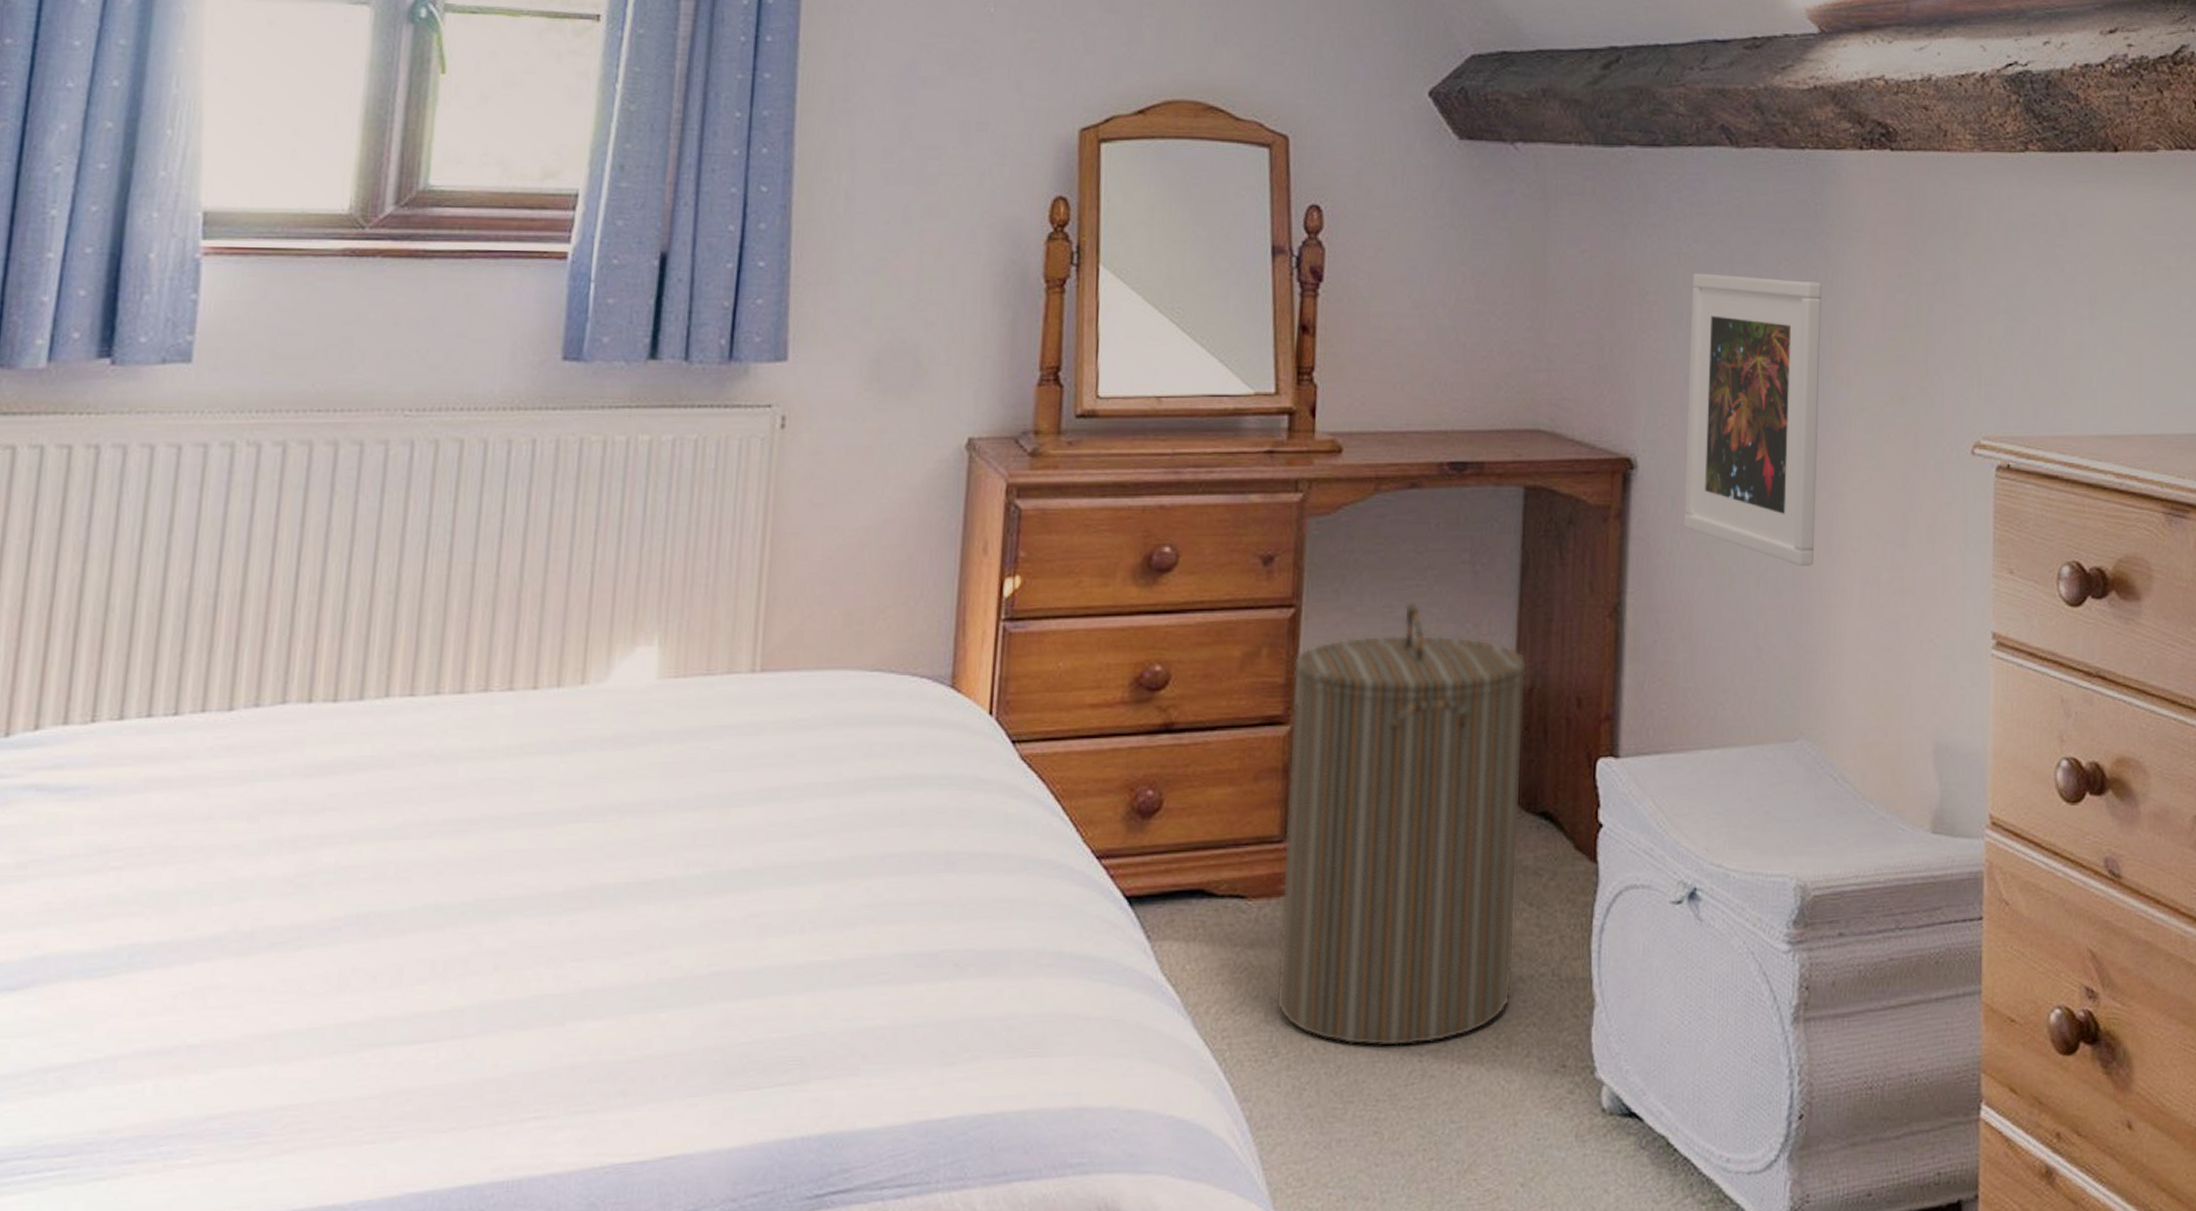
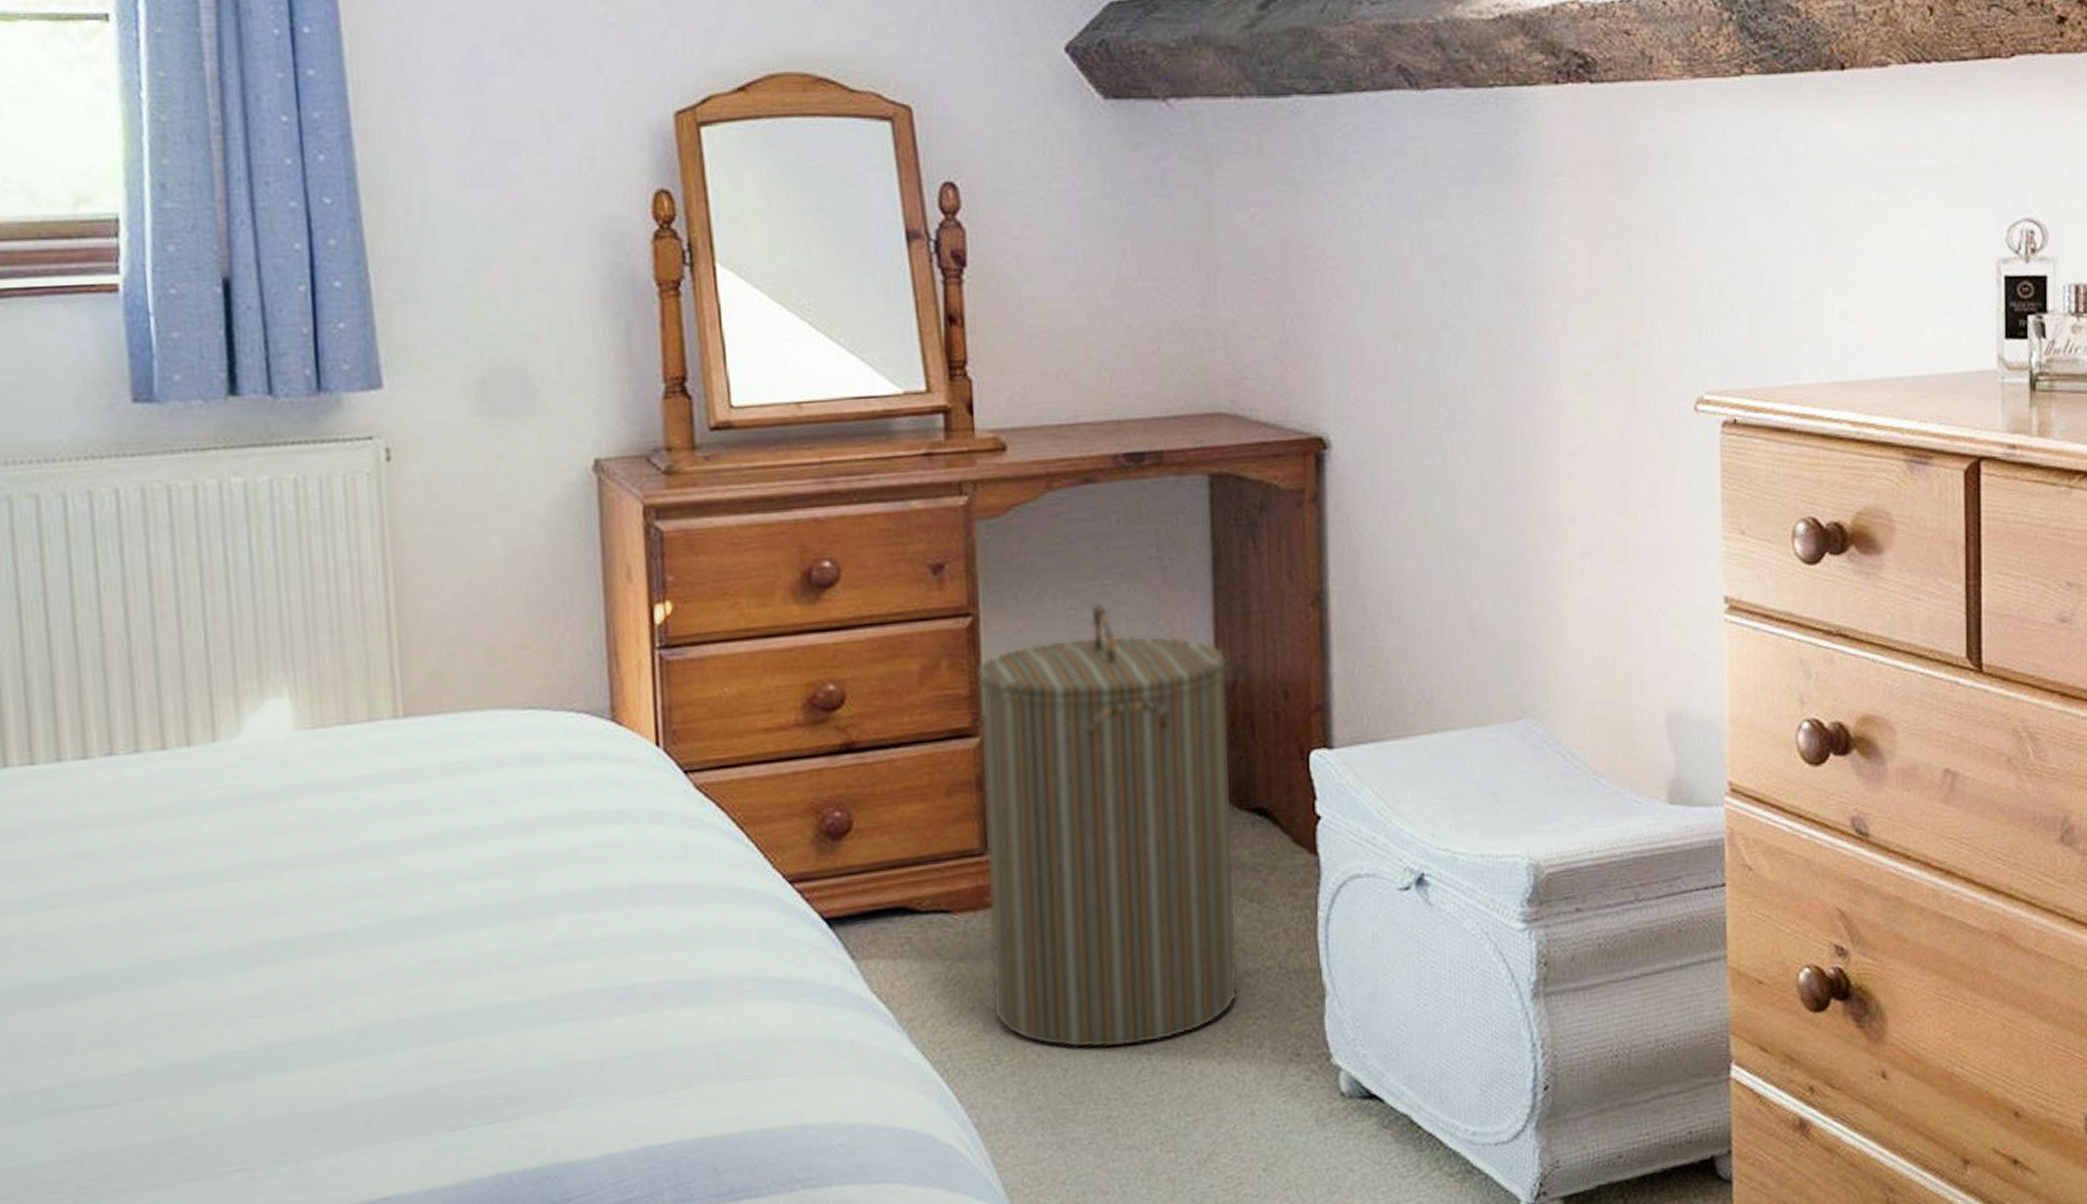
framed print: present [1684,273,1822,566] -> none [1377,232,1528,540]

